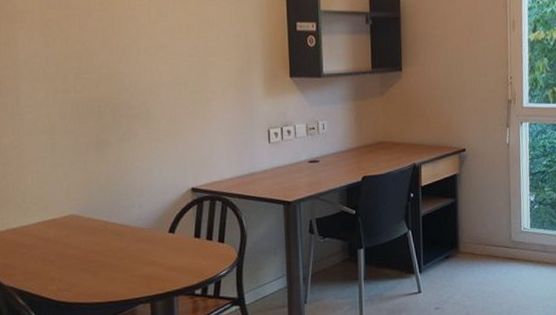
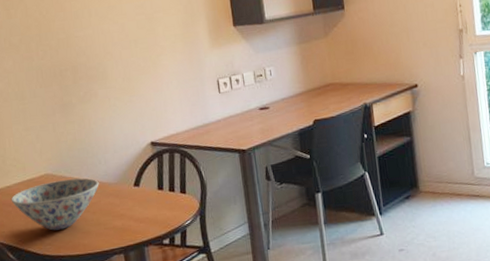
bowl: none [27,221,130,276] -> present [11,178,99,231]

